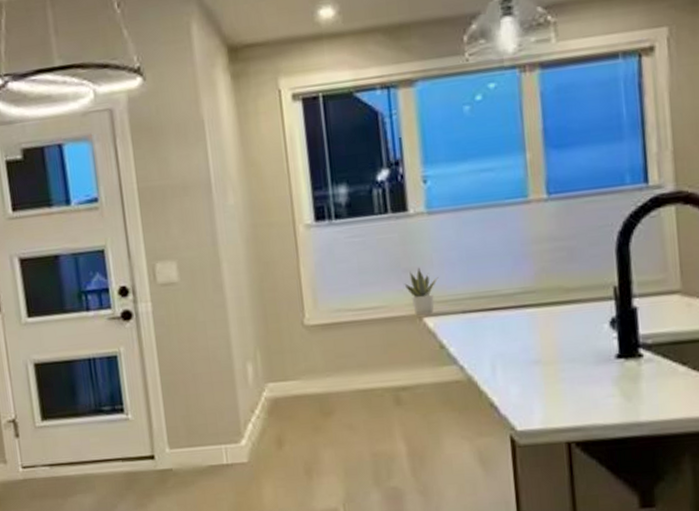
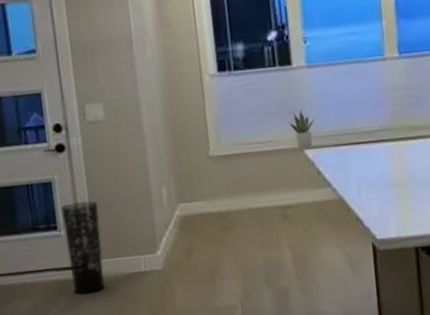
umbrella stand: none [127,378,179,491] -> present [60,200,105,295]

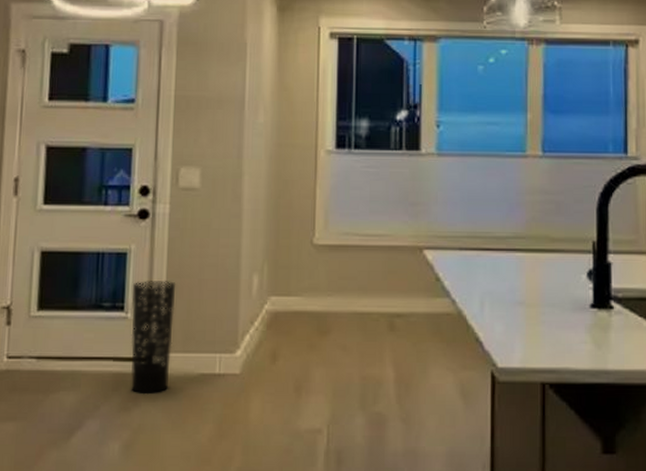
potted plant: present [289,110,316,148] -> none [409,202,441,247]

